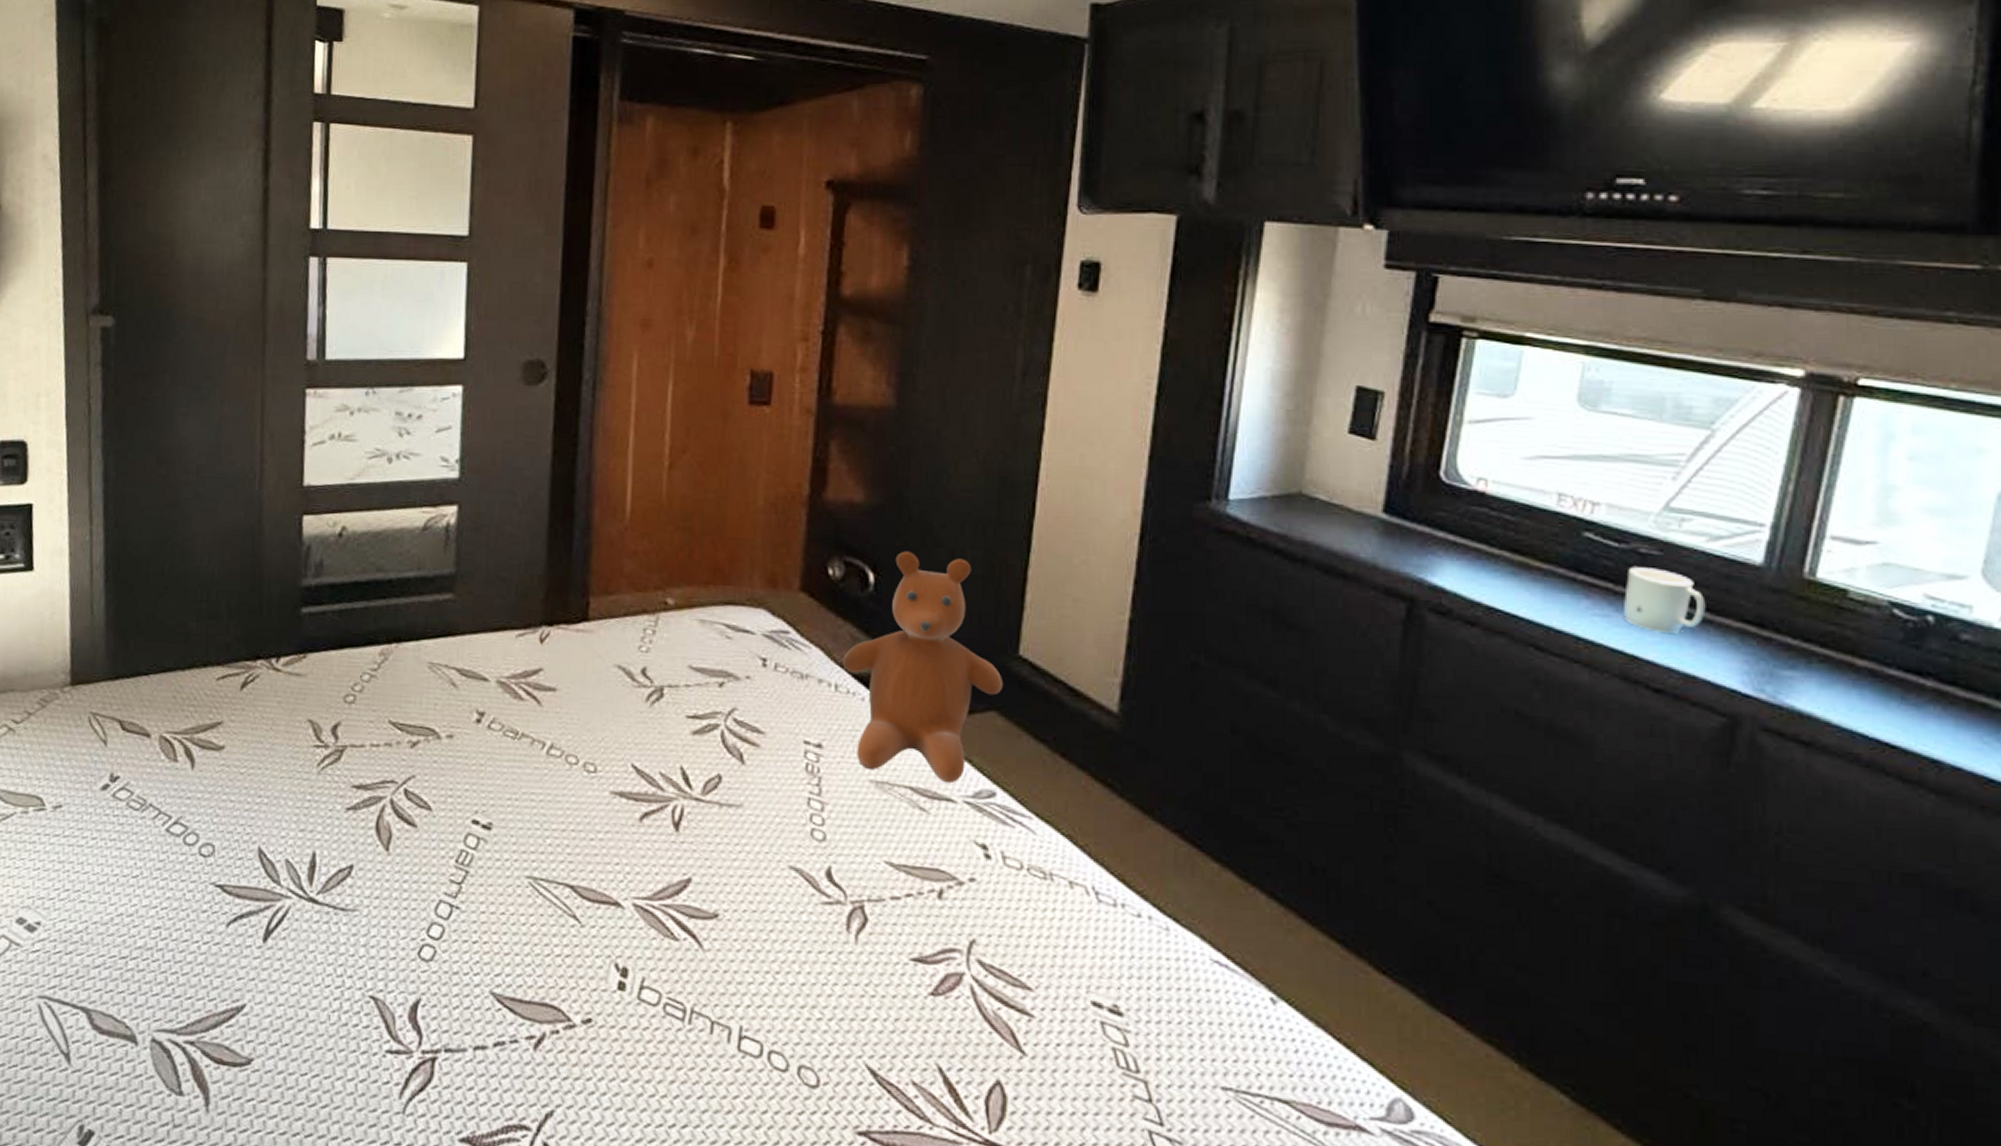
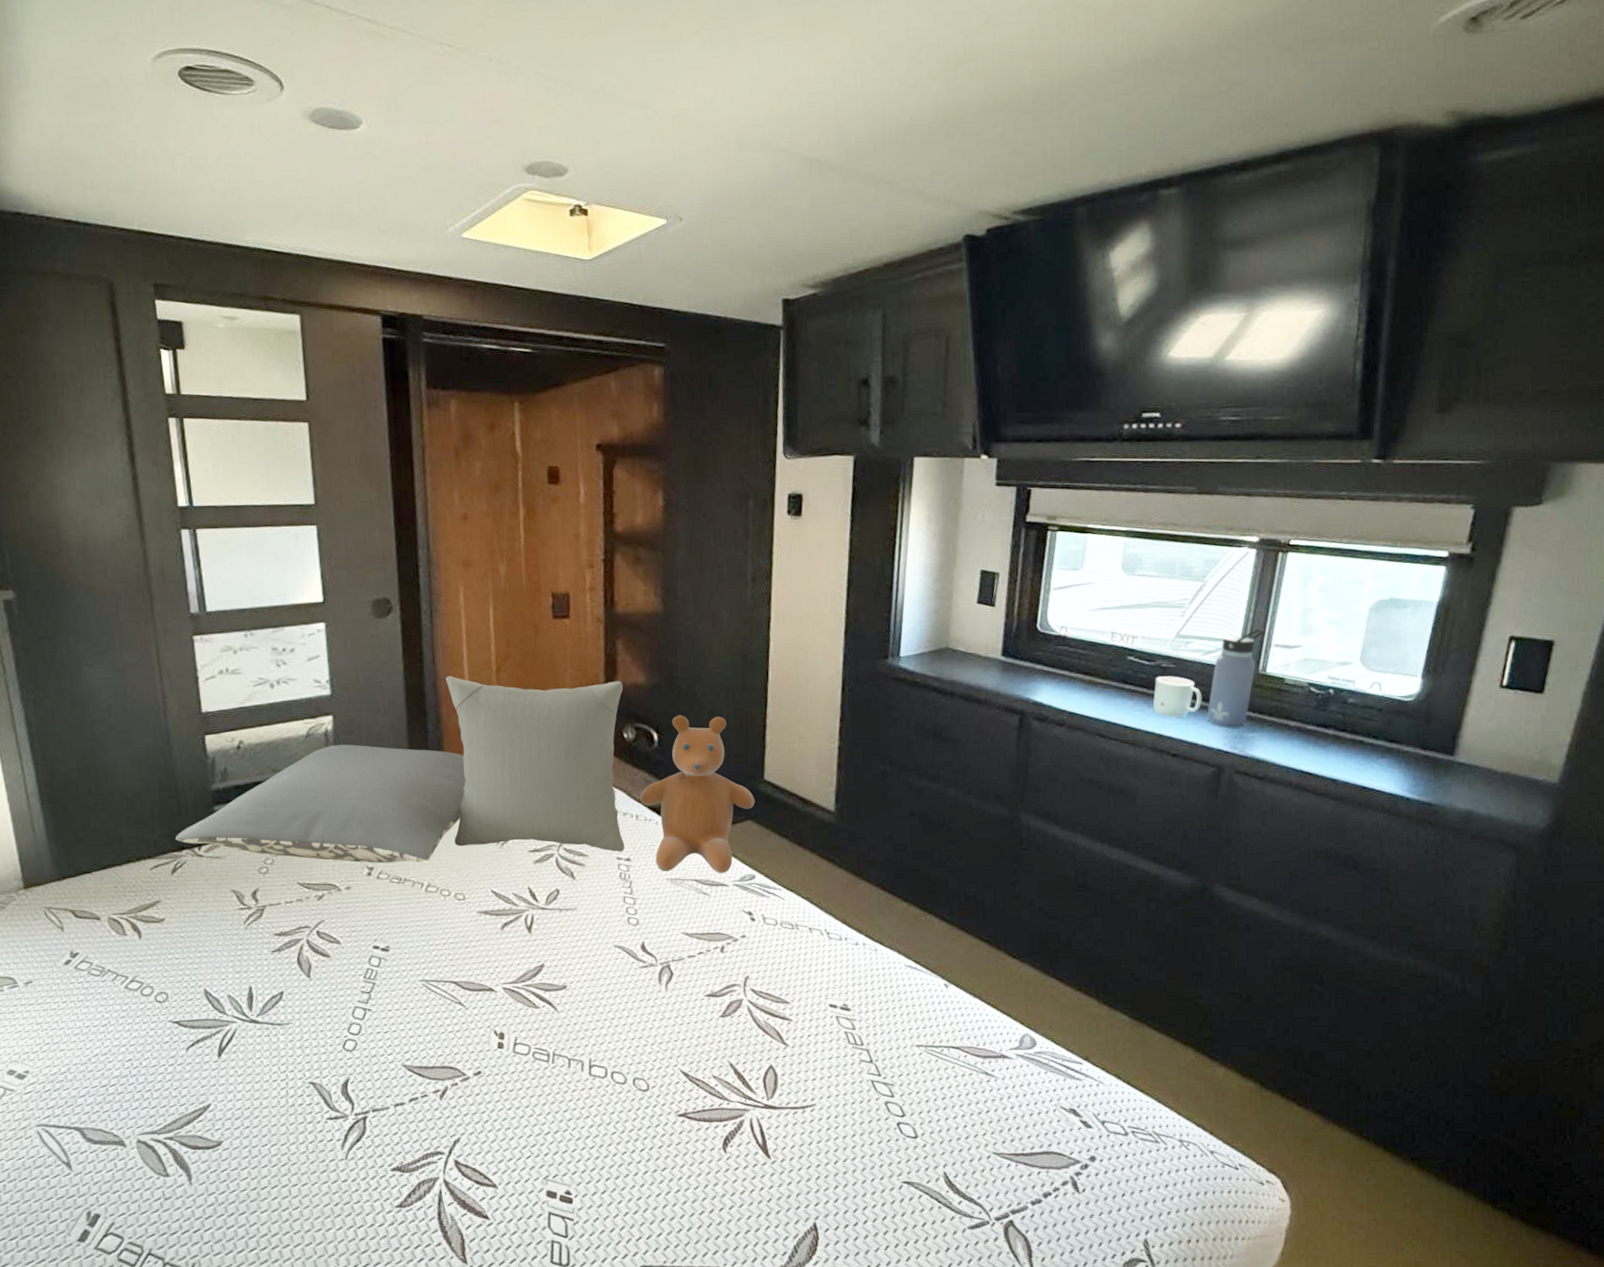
pillow: none [251,543,616,715] -> present [175,744,467,864]
pillow: none [591,468,834,733] -> present [446,676,625,852]
water bottle: none [1714,507,1814,660] -> present [1207,627,1265,728]

